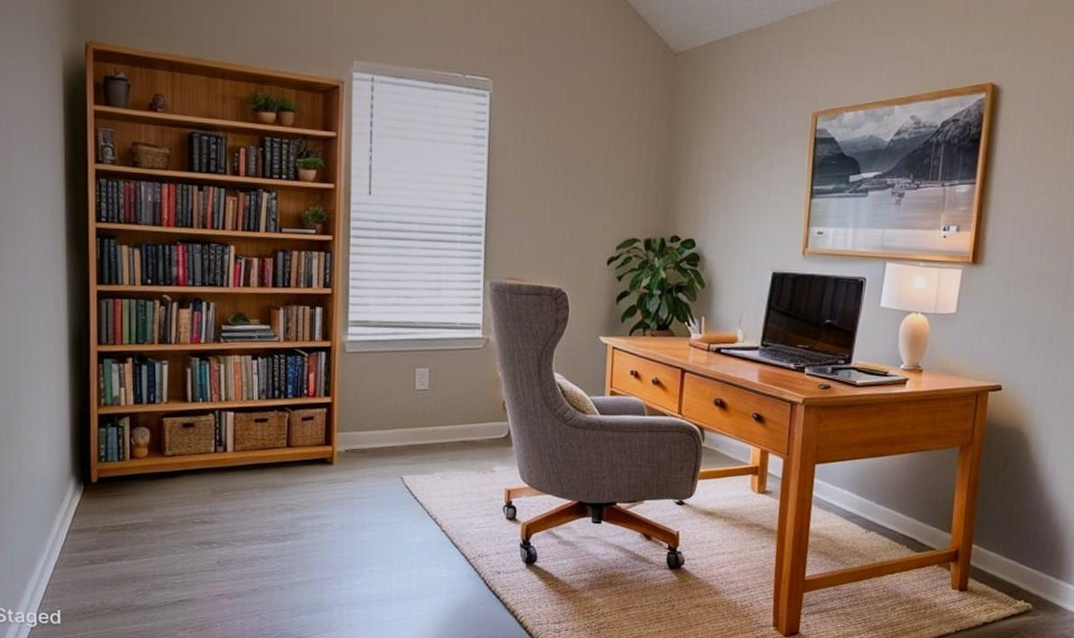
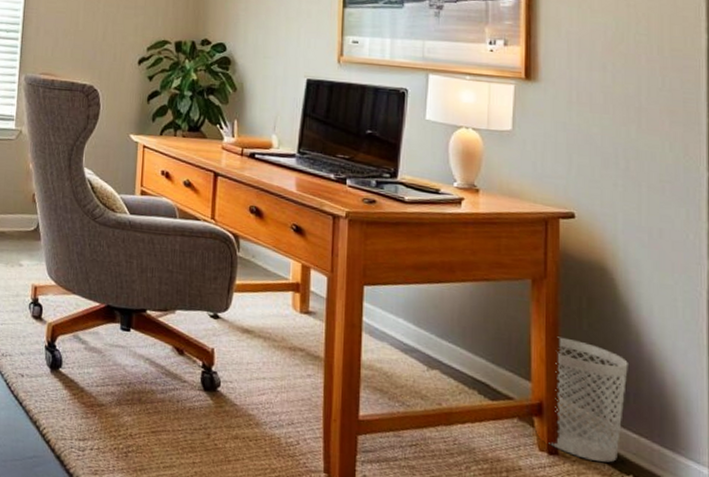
wastebasket: none [960,494,1031,592] -> present [549,336,628,463]

